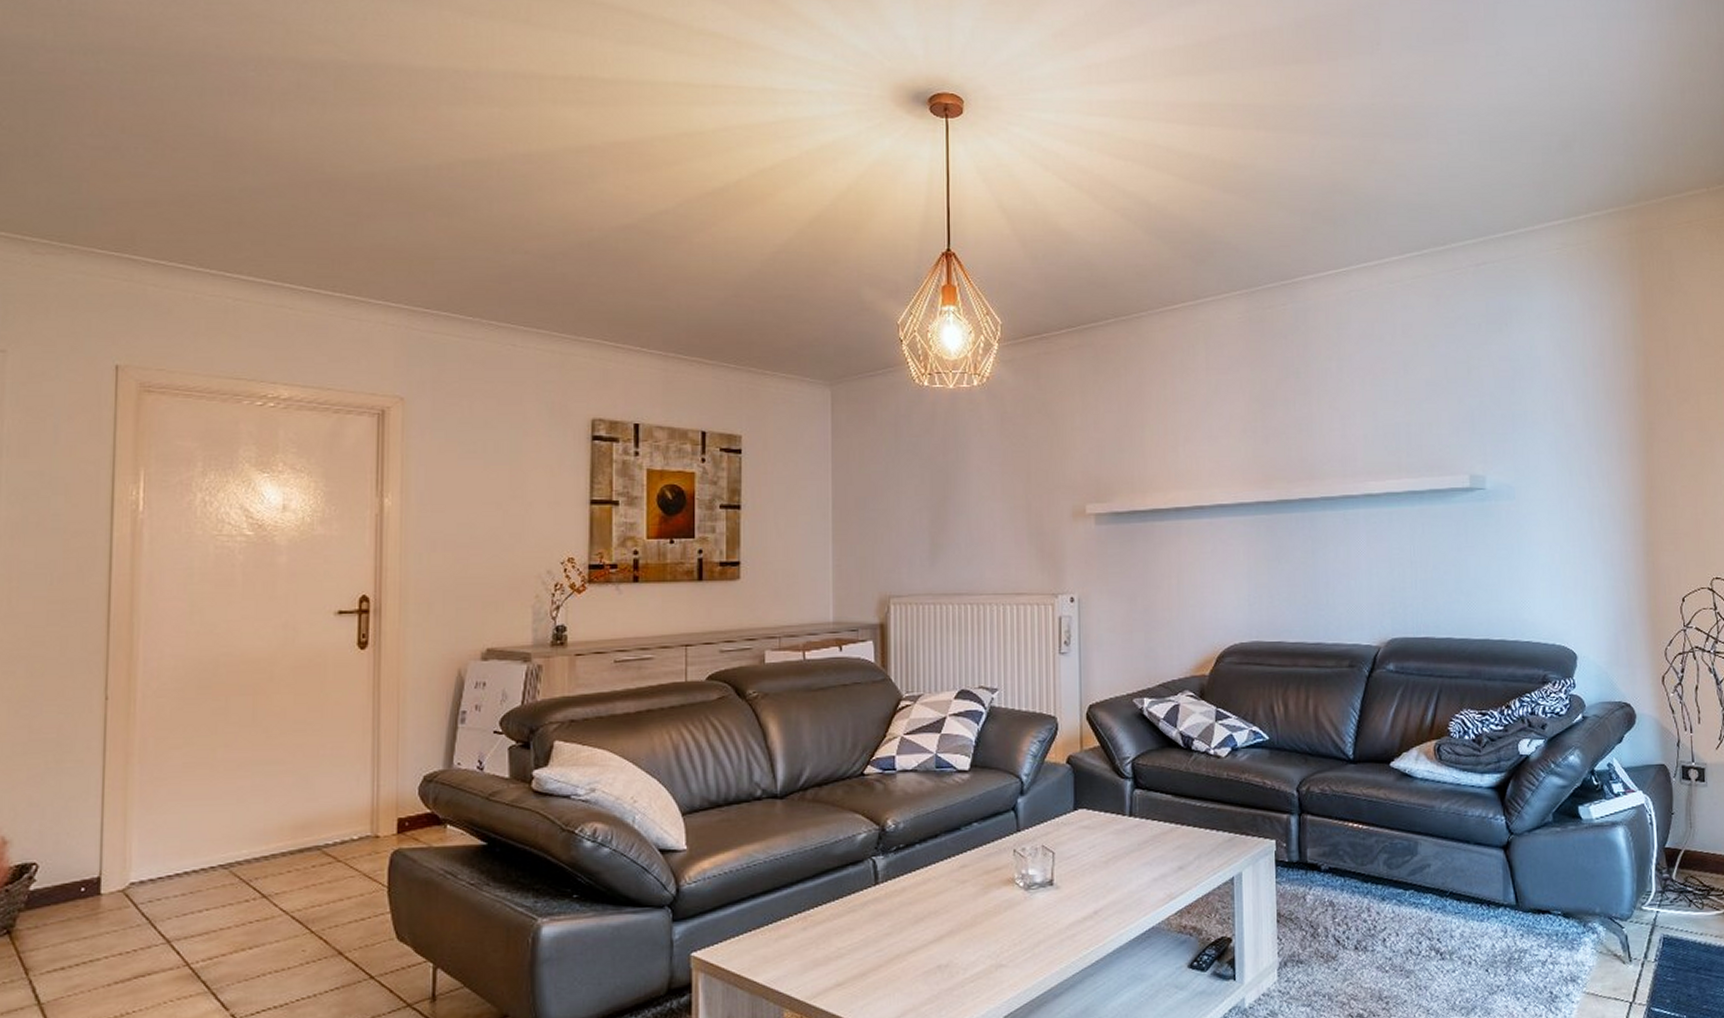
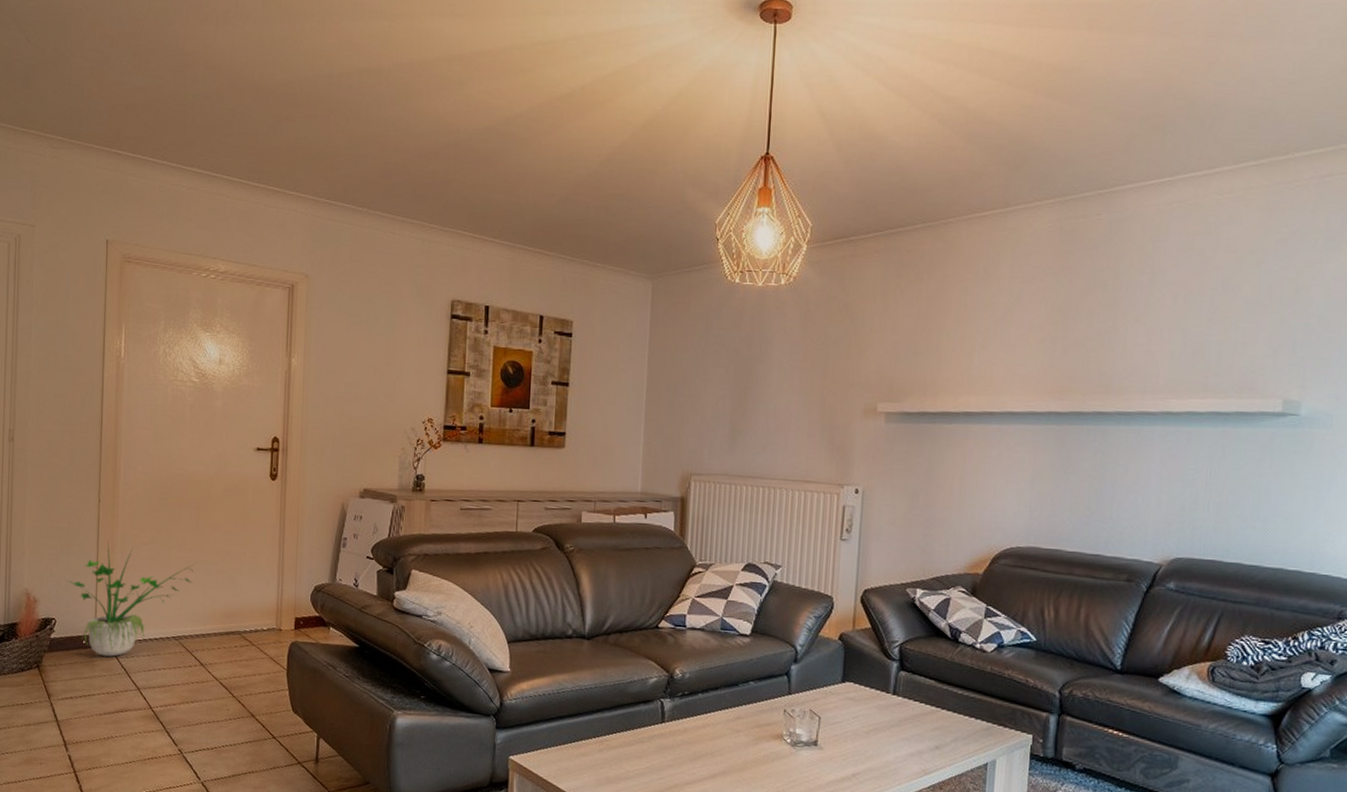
potted plant: none [55,748,255,905] -> present [67,540,197,657]

